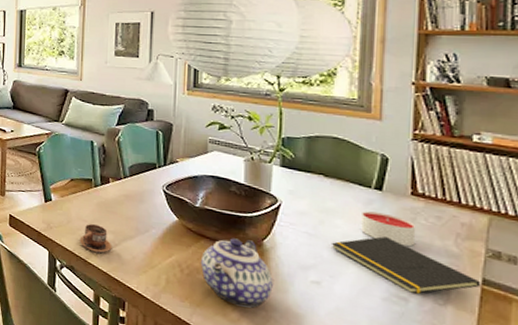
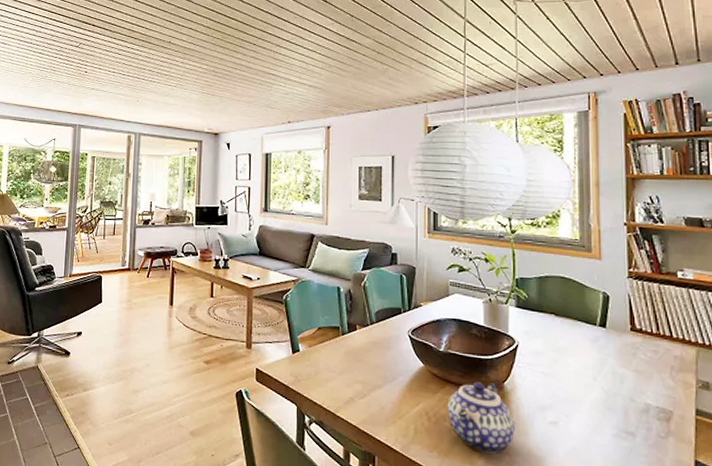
cup: present [78,224,112,254] -> none [327,374,361,406]
notepad: present [331,236,481,294] -> none [564,373,695,429]
candle: present [361,211,417,247] -> none [590,348,638,382]

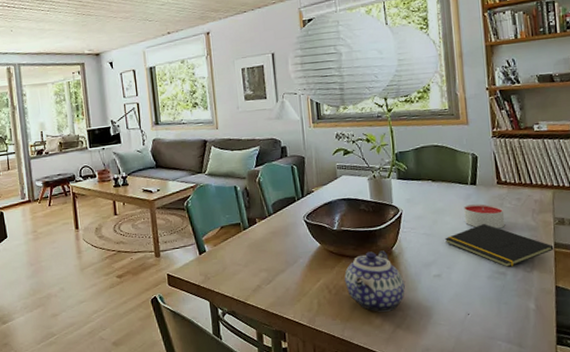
notepad: none [564,373,695,429] -> present [444,224,554,268]
candle: none [590,348,638,382] -> present [464,203,505,229]

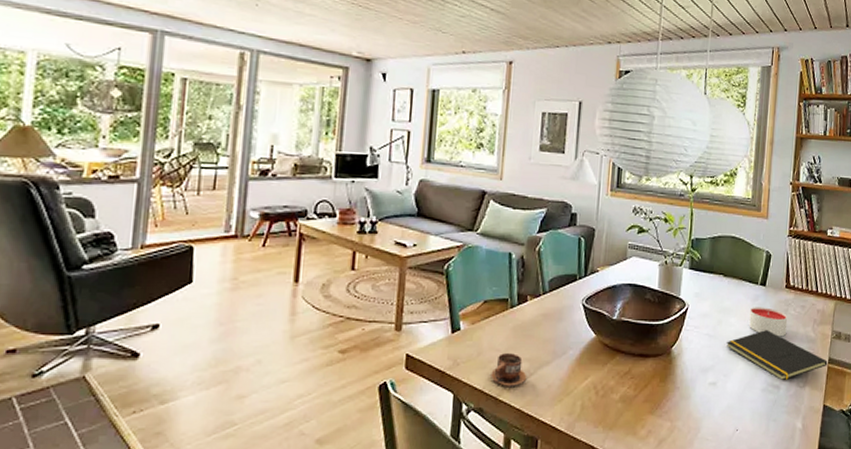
cup: none [236,266,267,293] -> present [489,353,527,388]
teapot: present [344,250,405,312] -> none [615,349,678,421]

